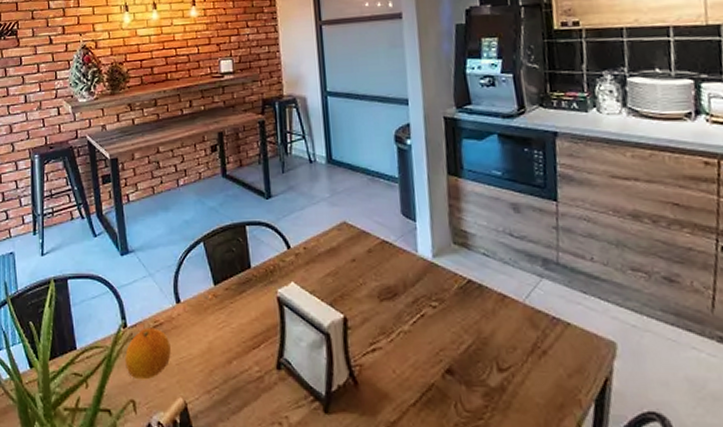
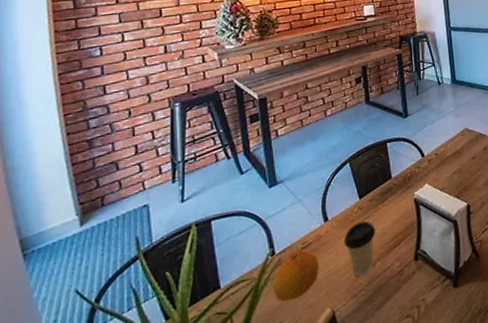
coffee cup: none [196,311,232,373] -> present [343,221,376,277]

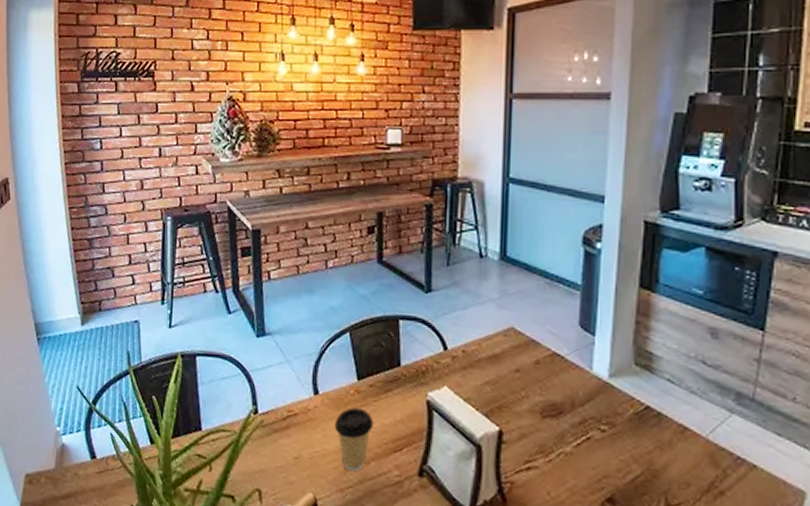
fruit: present [273,249,319,303] -> none [253,416,304,471]

